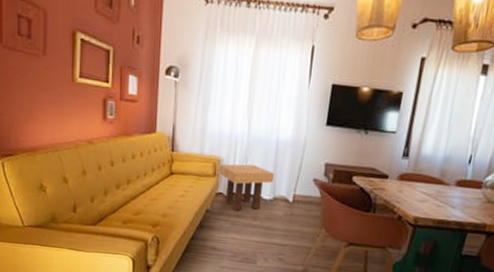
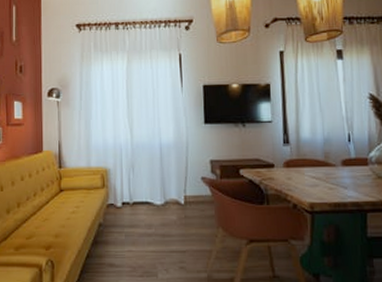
side table: present [218,164,275,211] -> none [107,170,163,221]

